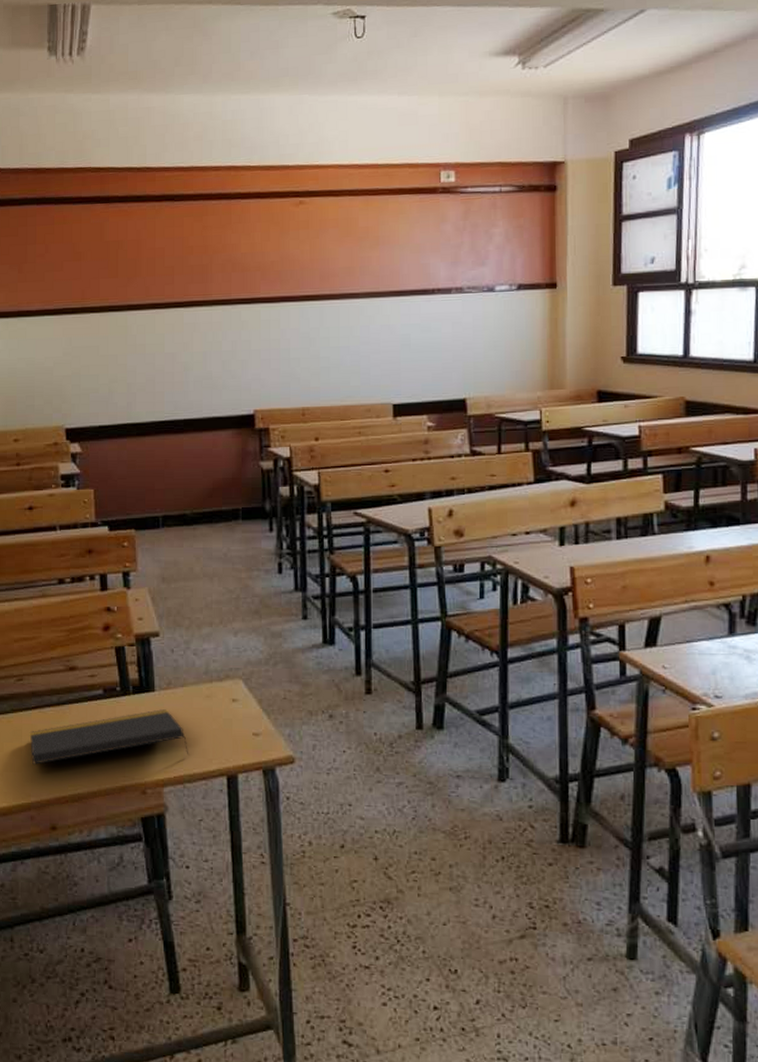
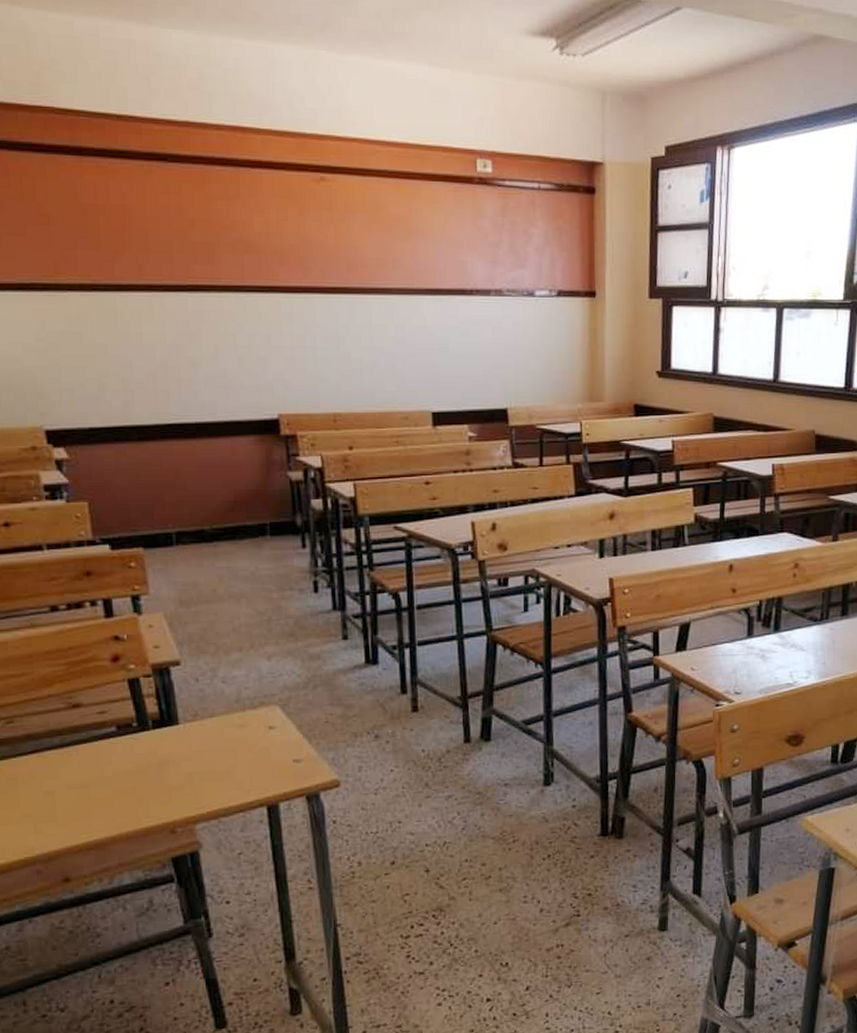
notepad: present [29,709,188,765] -> none [27,743,222,814]

